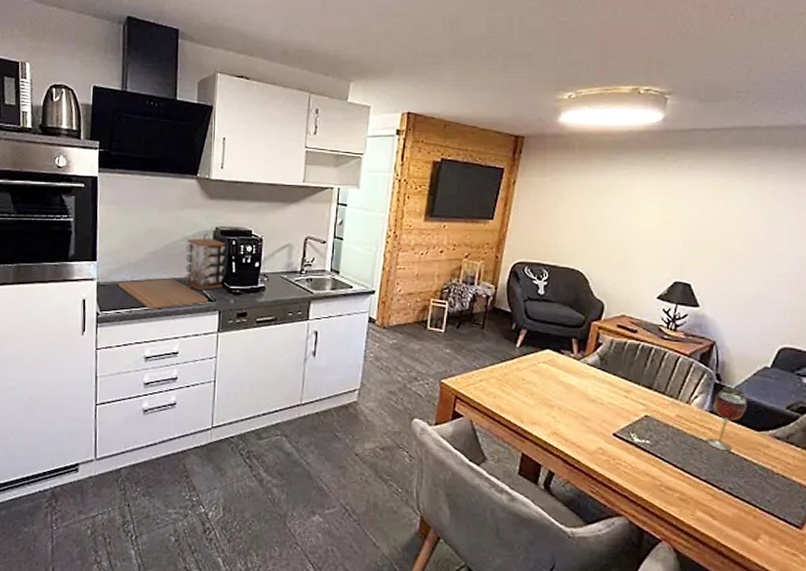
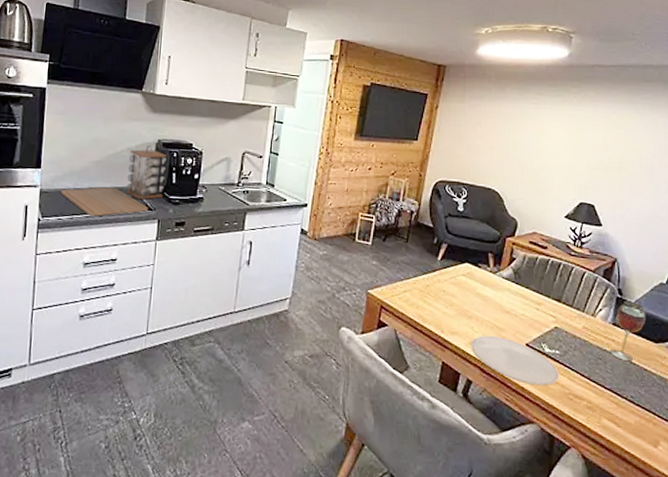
plate: none [552,425,650,478] -> present [470,335,560,386]

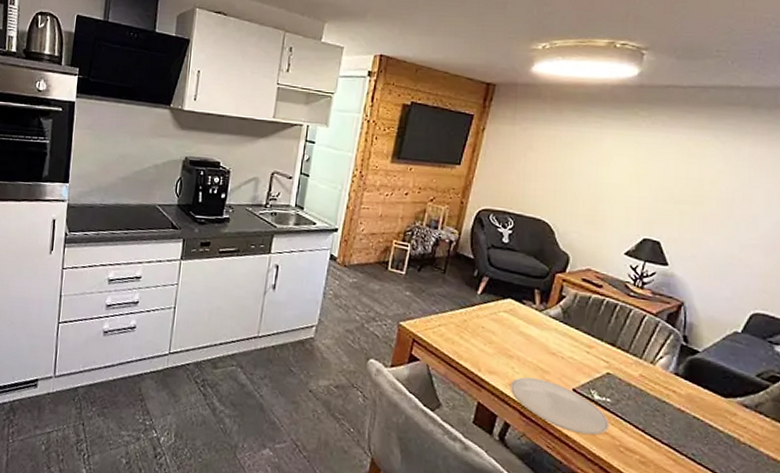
chopping board: present [60,187,148,217] -> none [87,204,174,234]
spice rack: present [126,145,167,200] -> none [152,162,194,218]
wineglass: present [610,301,646,362] -> none [670,349,715,416]

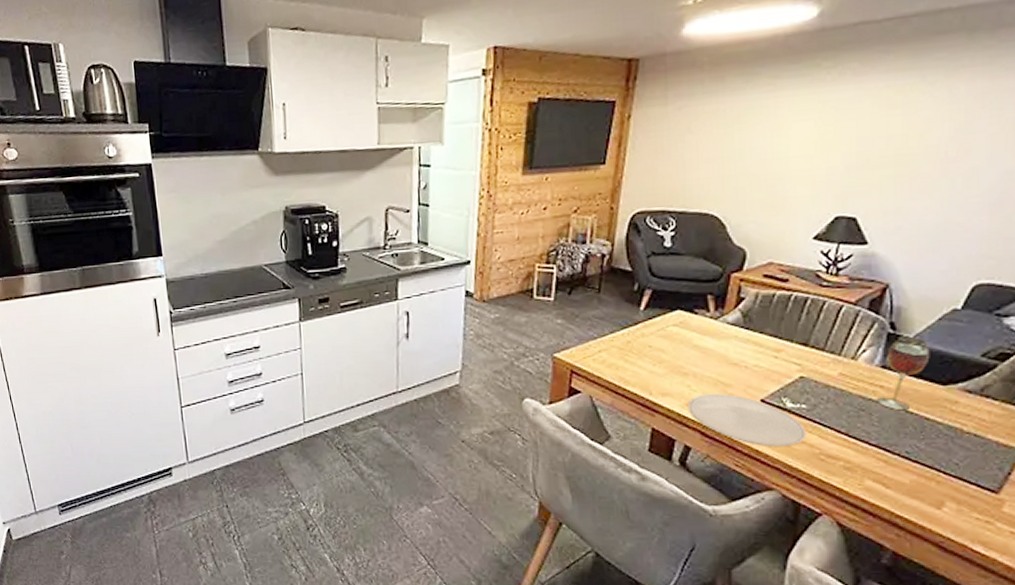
wineglass: none [670,349,715,416] -> present [878,336,930,411]

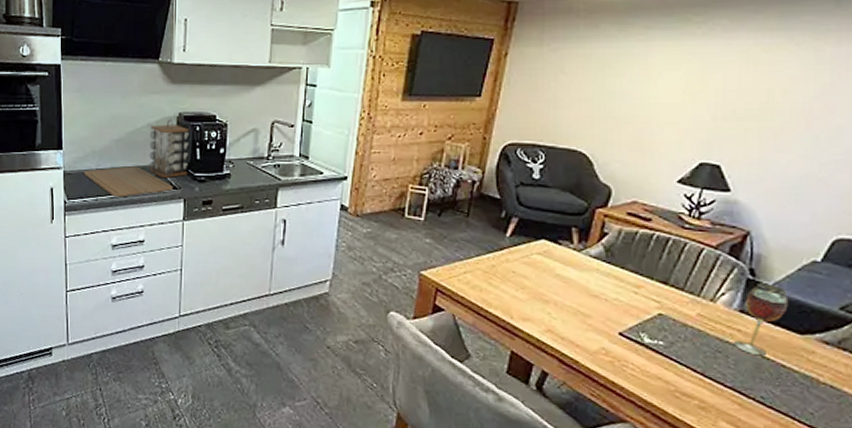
chopping board: none [188,268,286,303] -> present [84,166,173,197]
spice rack: none [255,214,301,278] -> present [149,119,189,178]
plate: present [687,393,807,448] -> none [546,322,663,382]

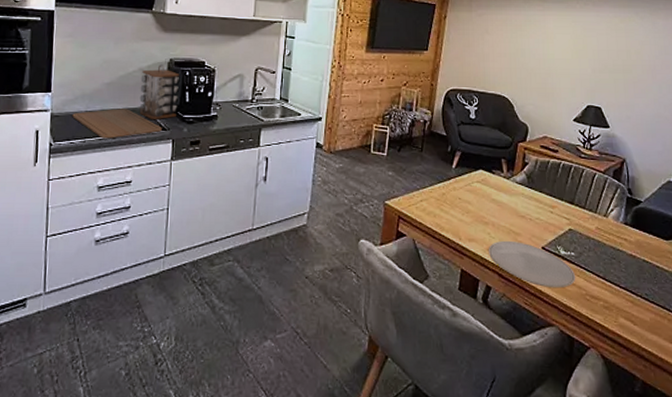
plate: none [546,322,663,382] -> present [488,240,576,289]
wineglass: present [734,283,789,356] -> none [623,200,656,260]

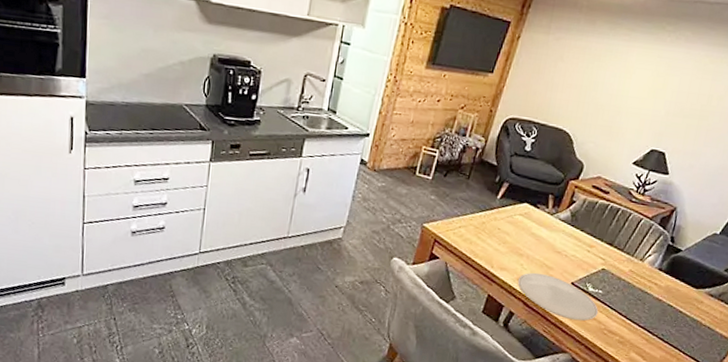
chopping board: present [72,109,162,139] -> none [108,102,202,134]
spice rack: present [139,65,179,119] -> none [178,59,222,119]

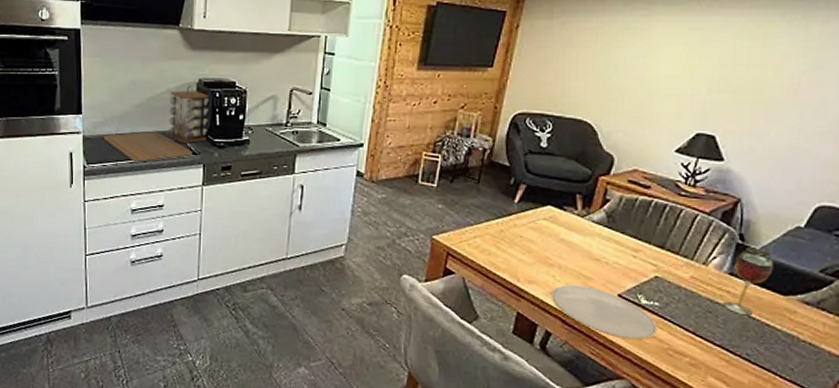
chopping board: none [108,102,202,134] -> present [103,131,192,162]
spice rack: none [178,59,222,119] -> present [169,85,209,143]
wineglass: none [651,248,693,304] -> present [724,247,774,316]

